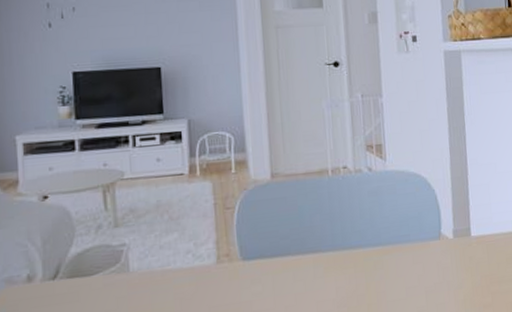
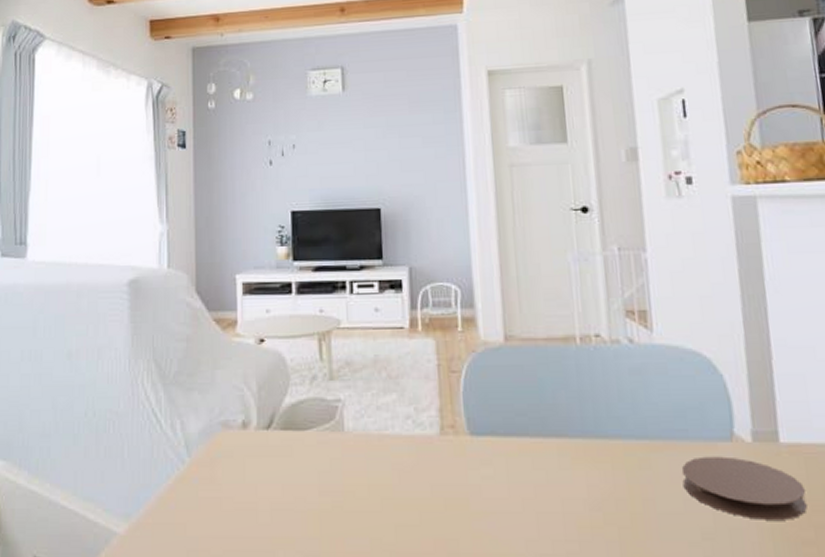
coaster: none [405,251,487,295] -> present [682,456,807,520]

